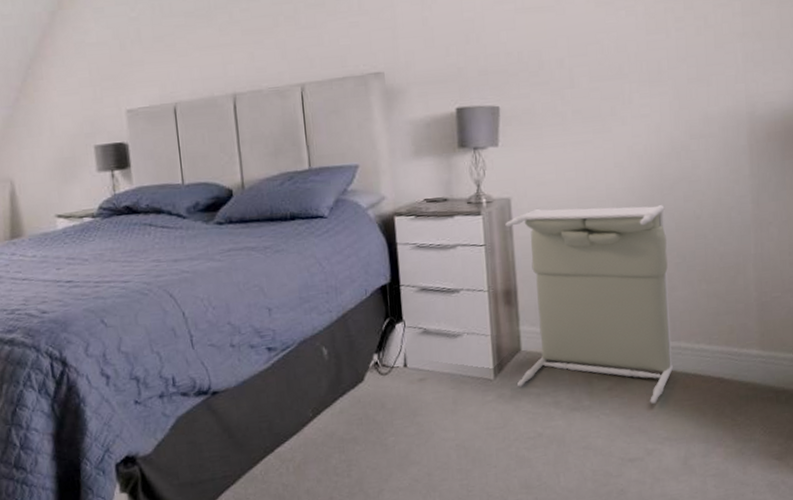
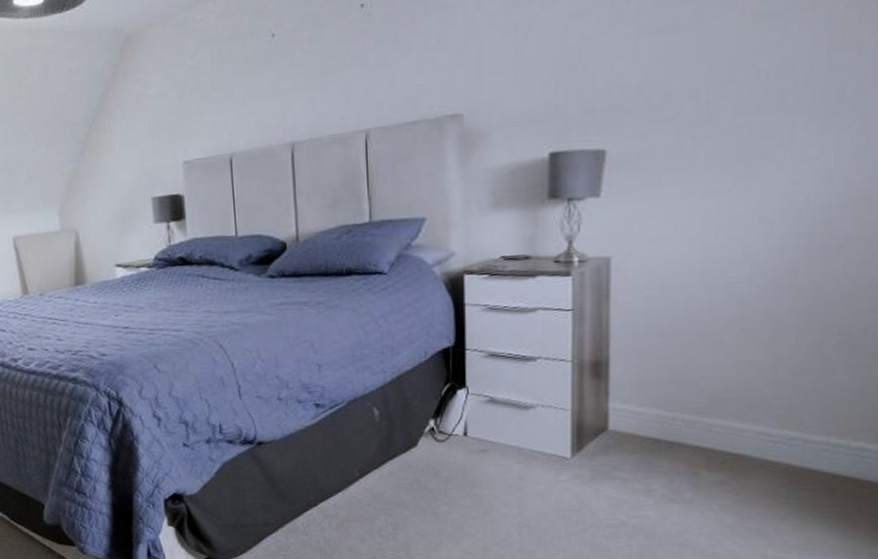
laundry hamper: present [505,205,674,404] -> none [600,269,828,505]

